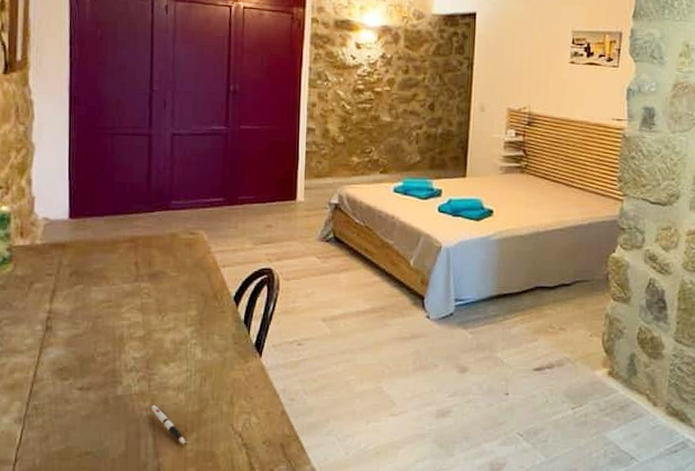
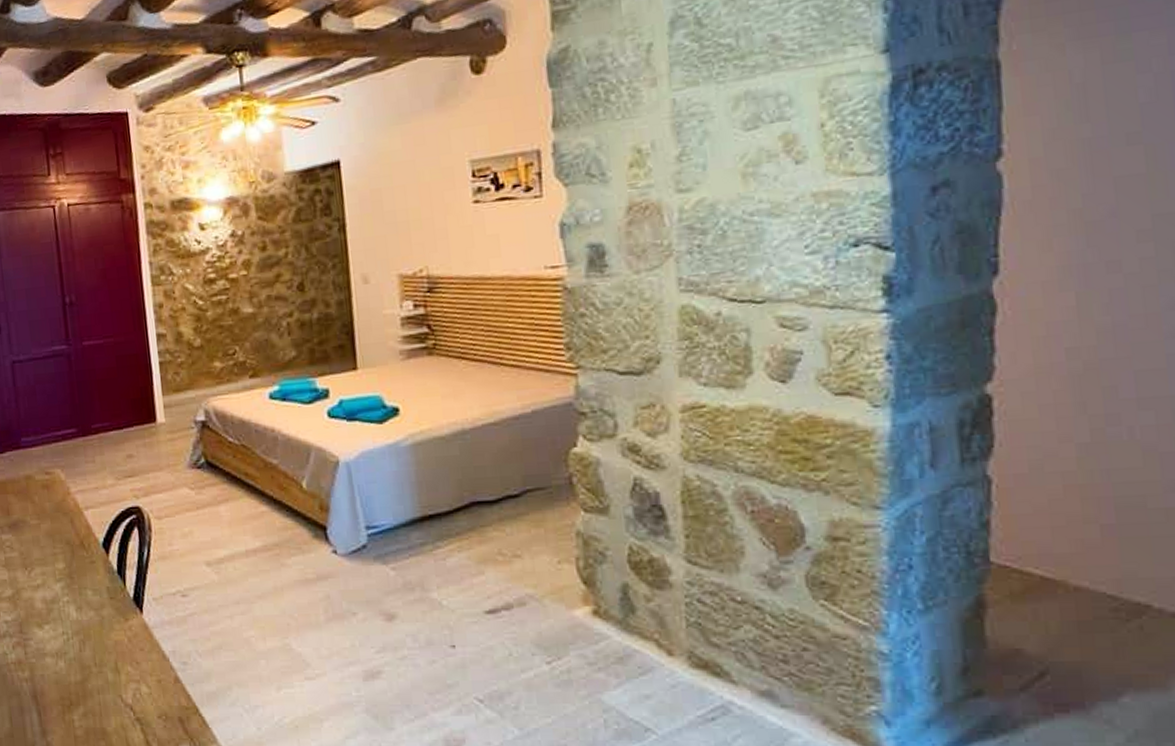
pen: present [151,404,186,445] -> none [31,674,73,721]

